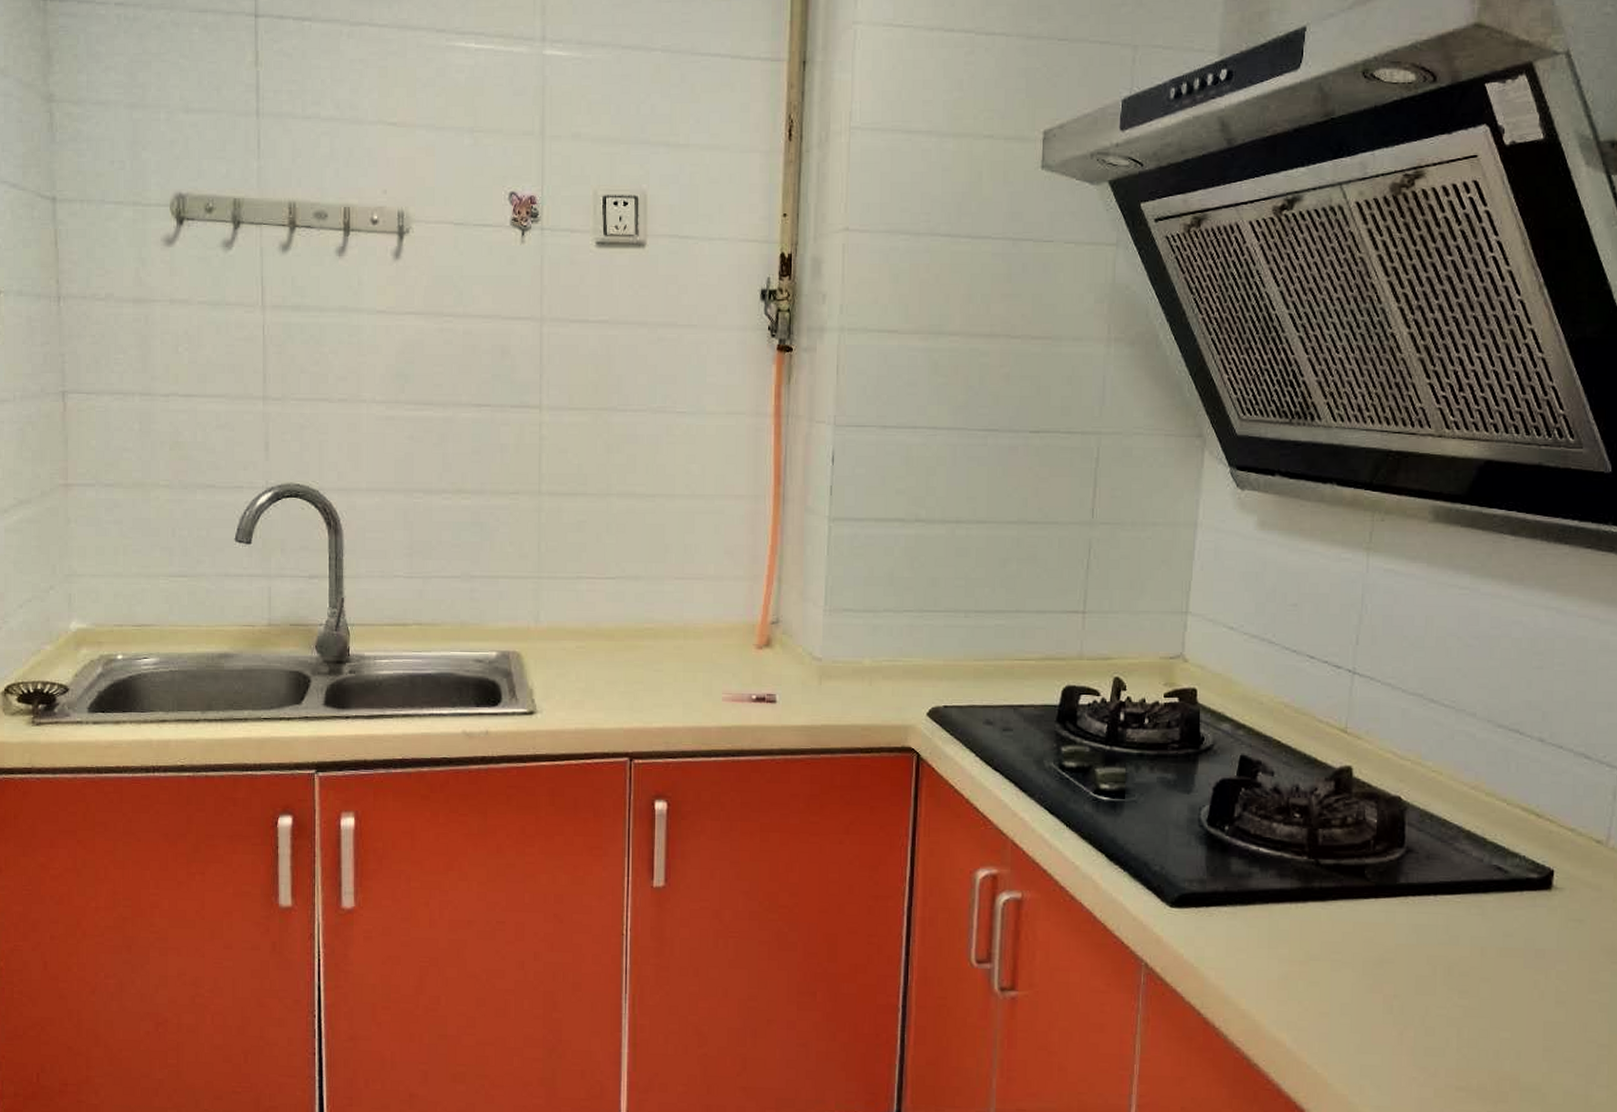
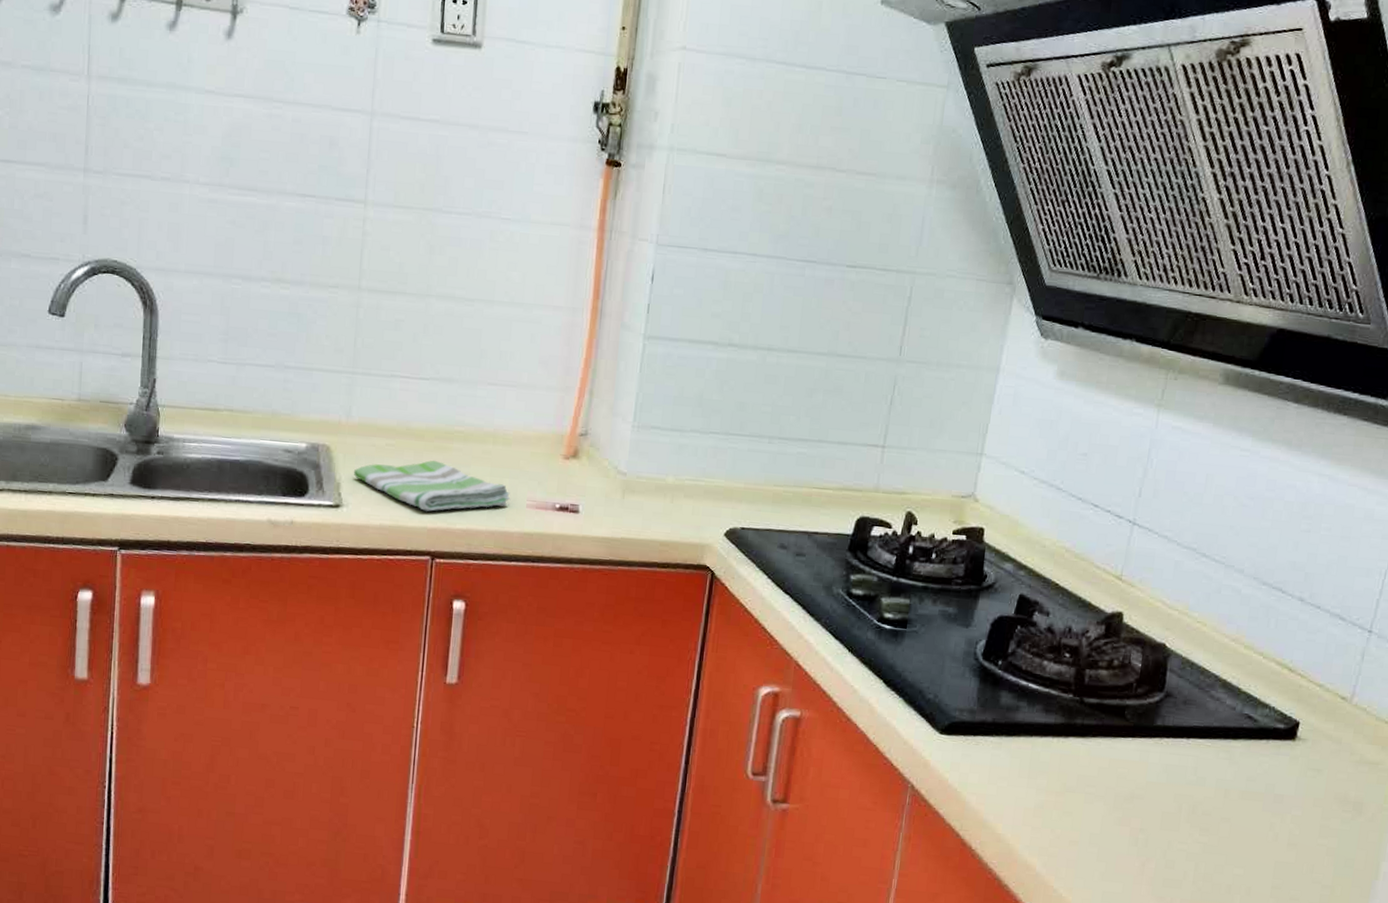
dish towel: none [545,660,705,712] -> present [353,460,510,512]

